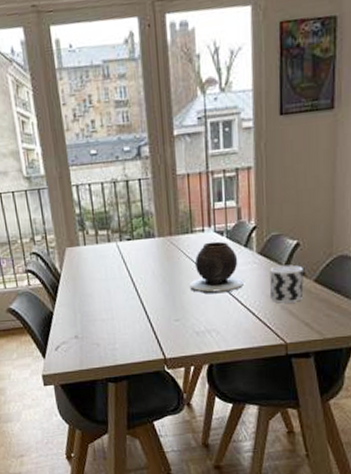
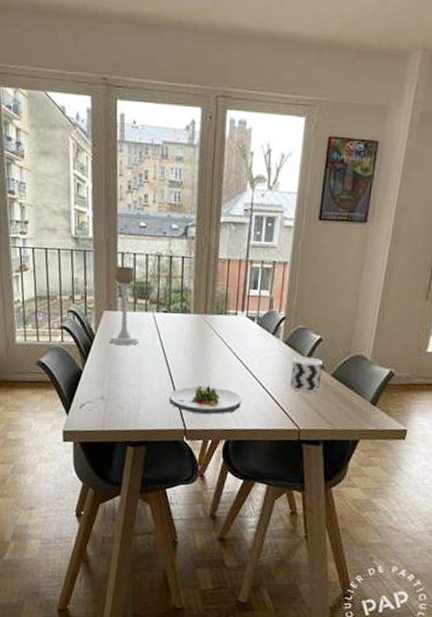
candle holder: none [71,197,106,281] -> present [109,266,140,345]
salad plate: none [144,310,221,341] -> present [169,385,242,415]
vase: present [190,241,245,294] -> none [217,325,269,375]

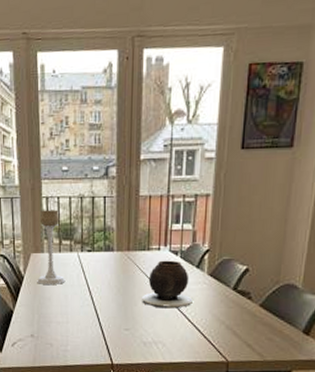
salad plate: present [169,385,242,415] -> none [95,321,168,349]
vase: none [217,325,269,375] -> present [142,260,194,309]
cup: present [290,356,323,393] -> none [217,288,250,324]

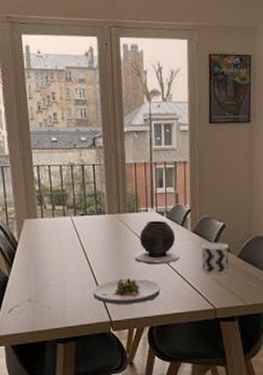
candle holder: present [37,209,66,284] -> none [31,177,61,249]
salad plate: none [95,321,168,349] -> present [93,278,161,305]
cup: none [217,288,250,324] -> present [202,242,229,274]

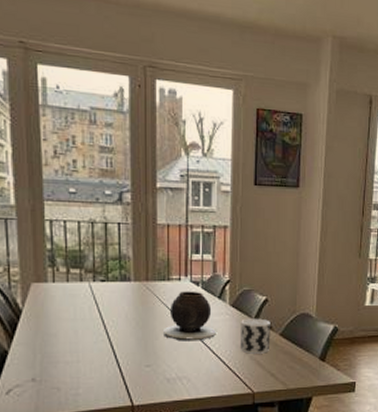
salad plate: present [93,278,161,305] -> none [112,356,192,387]

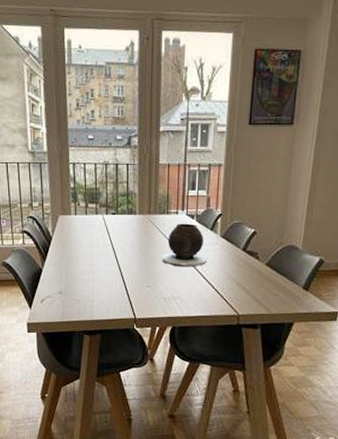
cup: present [241,318,271,354] -> none [229,249,258,281]

